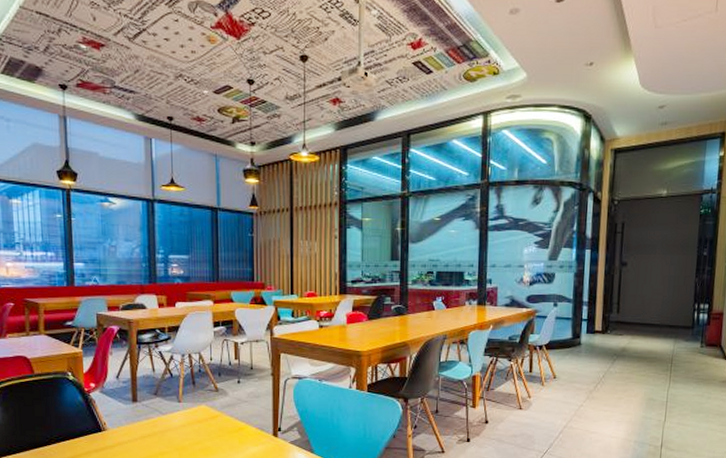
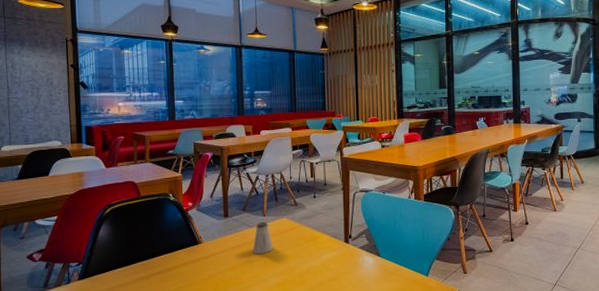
saltshaker: none [165,409,190,446] -> present [253,222,273,255]

